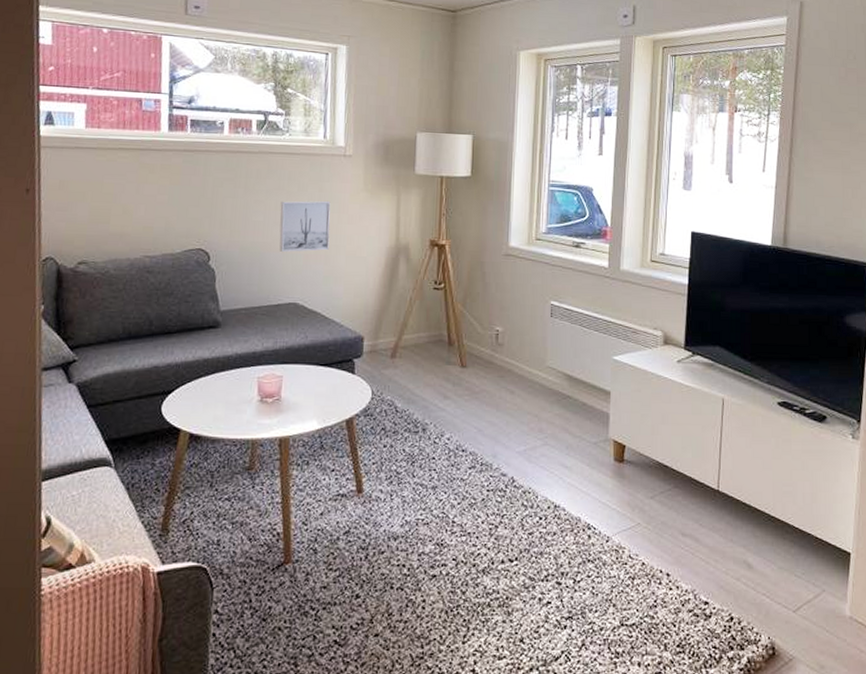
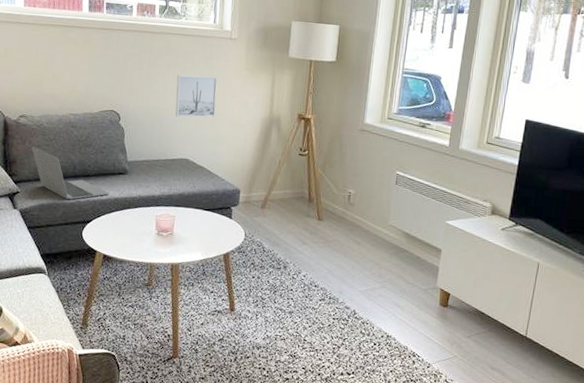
laptop: none [94,299,197,366] -> present [32,146,109,200]

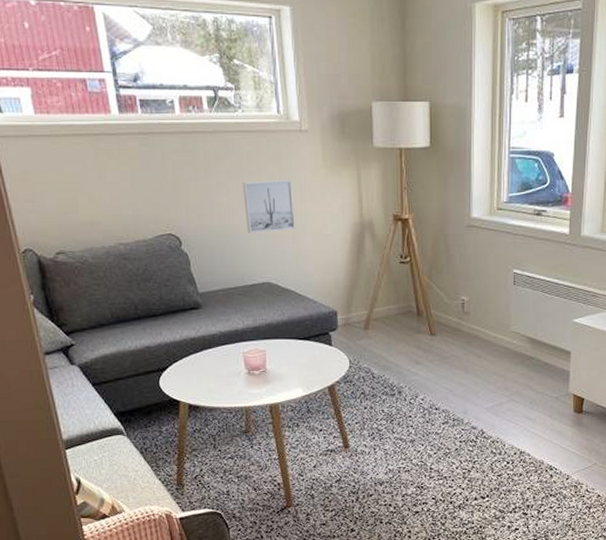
laptop: present [32,146,109,200] -> none [79,288,183,347]

